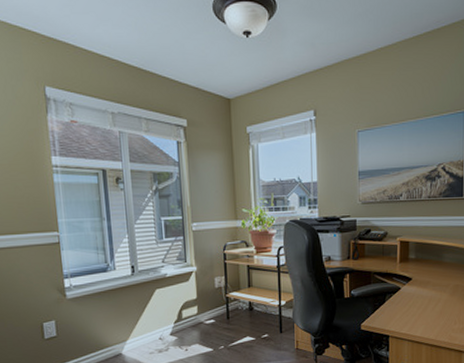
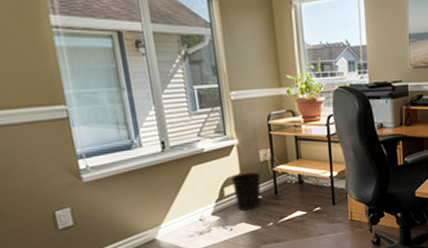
wastebasket: none [189,298,216,333] -> present [231,172,261,211]

